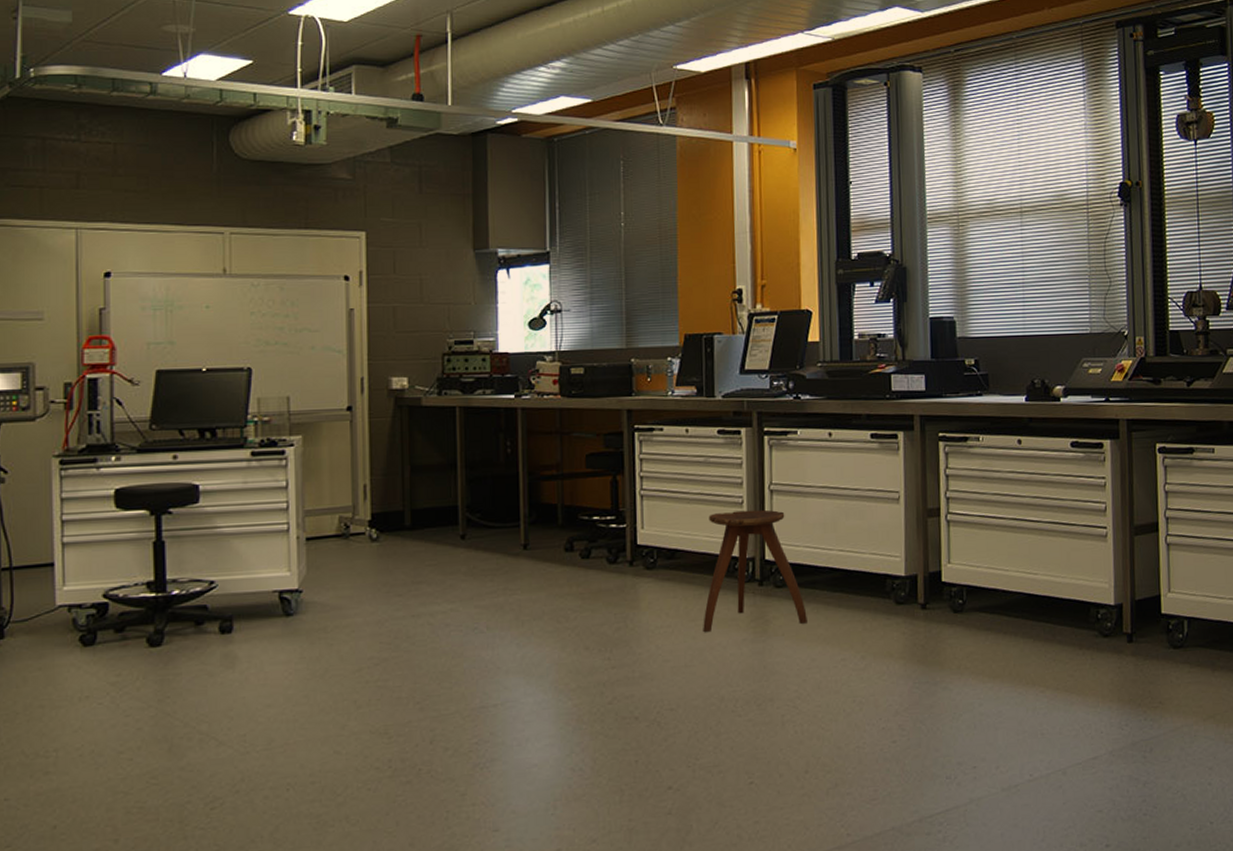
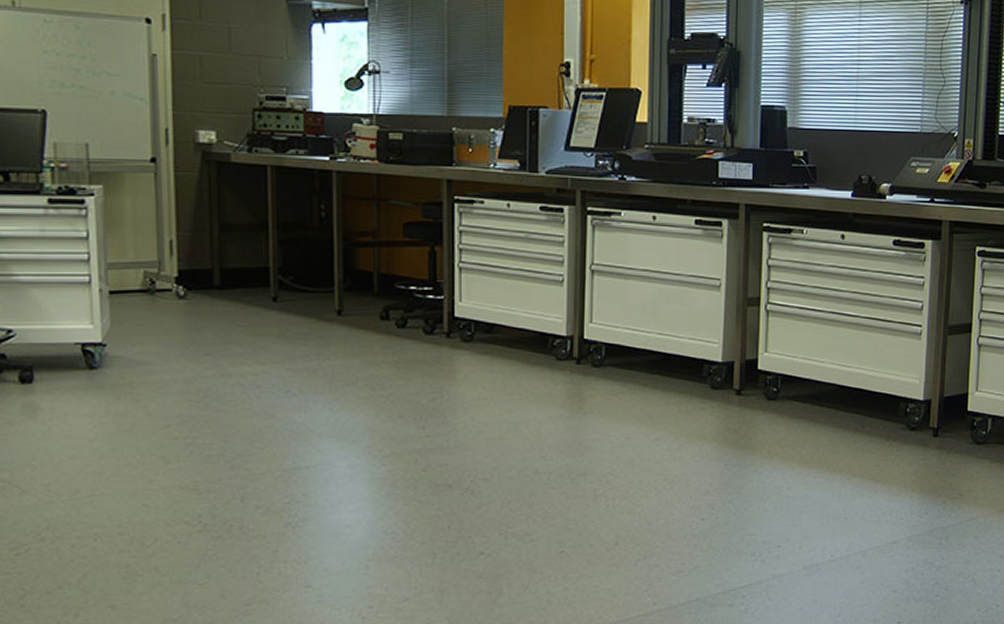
stool: present [703,509,807,632] -> none [519,289,623,406]

